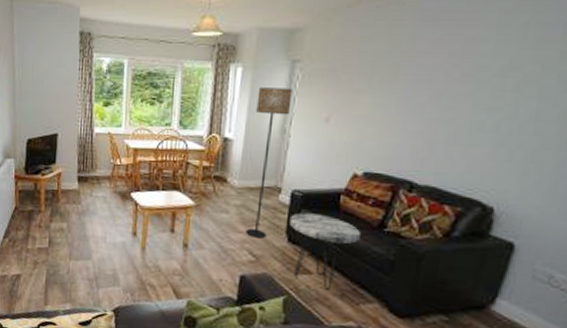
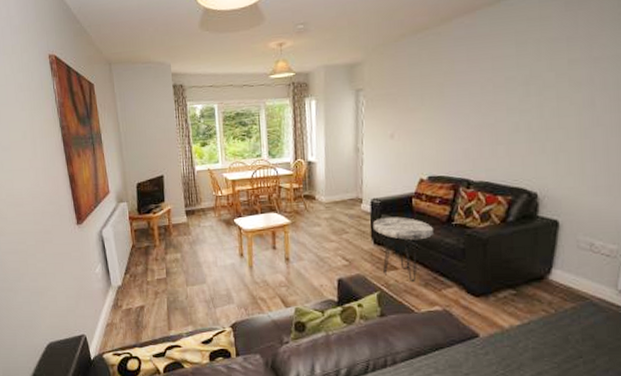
floor lamp: present [246,87,293,239] -> none [331,113,361,245]

